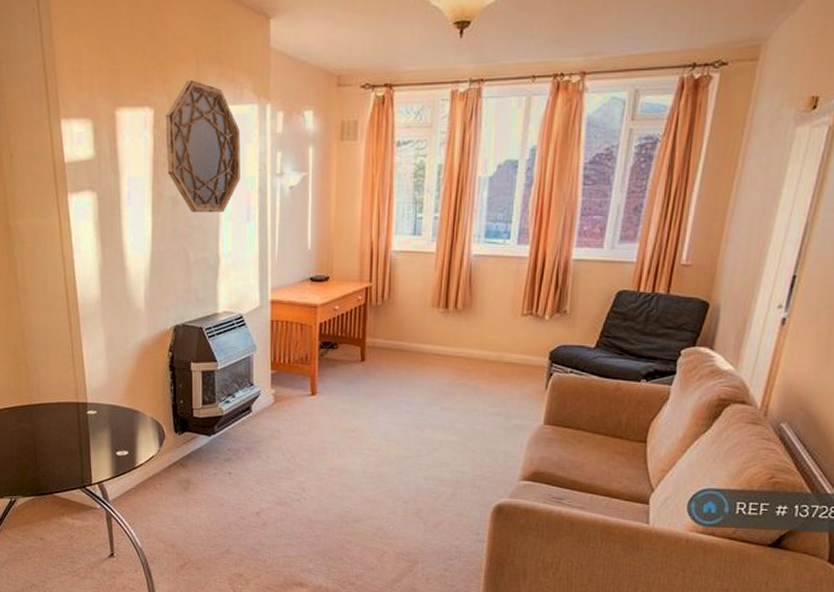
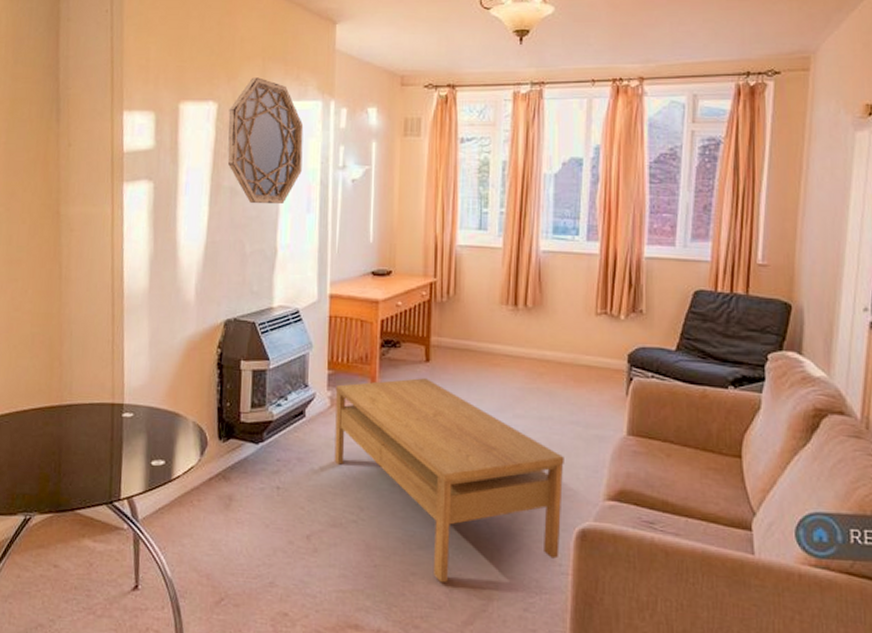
coffee table: none [278,376,486,550] -> present [334,378,564,583]

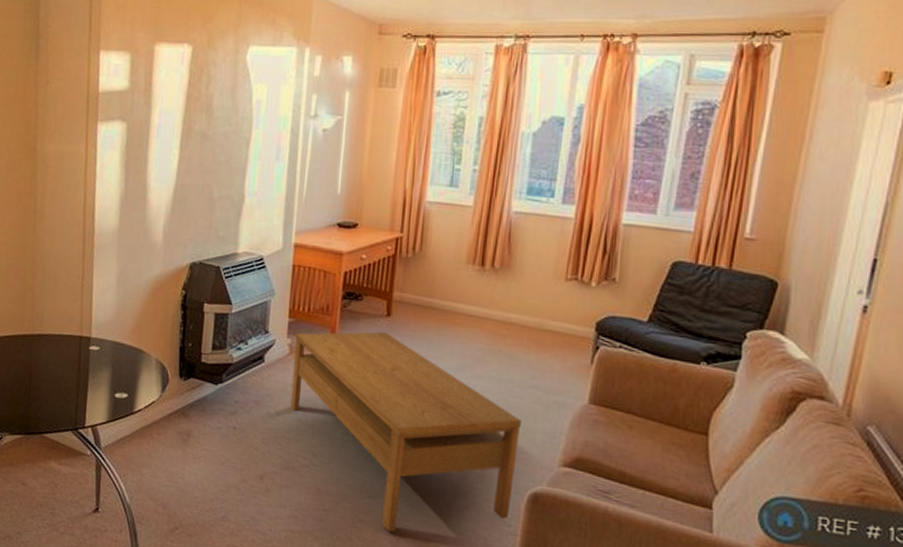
home mirror: present [227,77,304,203] -> none [199,21,277,150]

